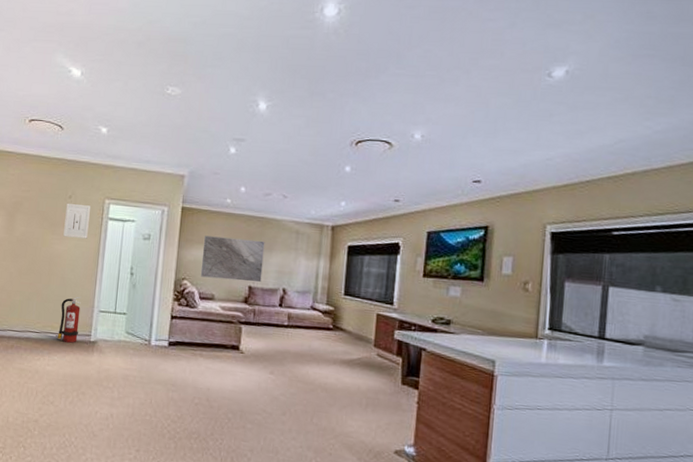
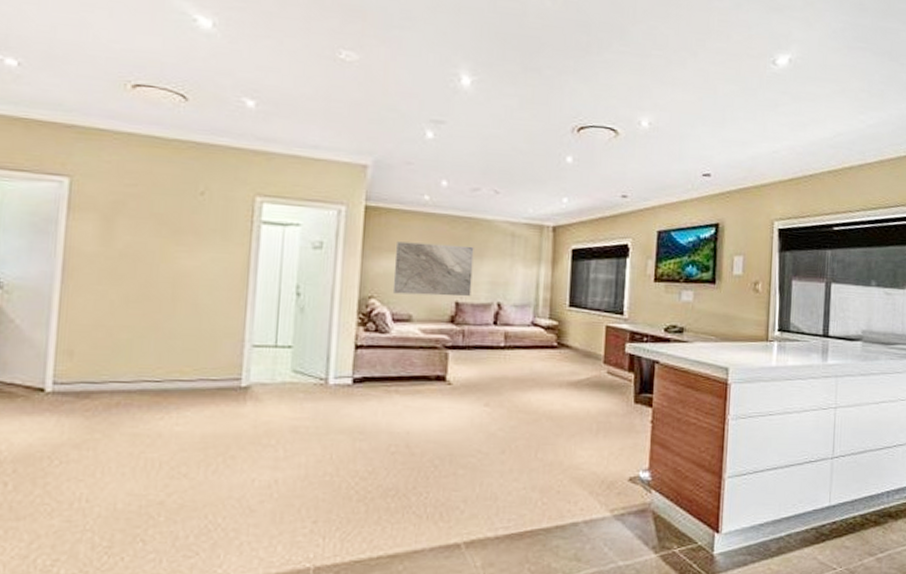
fire extinguisher: present [58,296,82,343] -> none [190,327,225,392]
wall art: present [63,203,91,239] -> none [194,201,234,250]

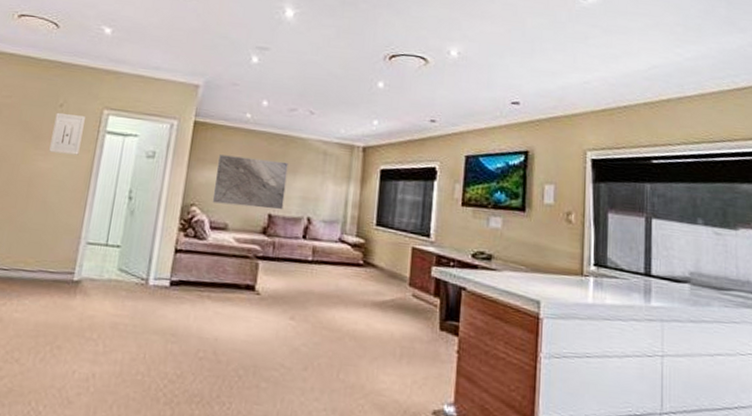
wall art: none [194,201,234,250] -> present [49,112,85,155]

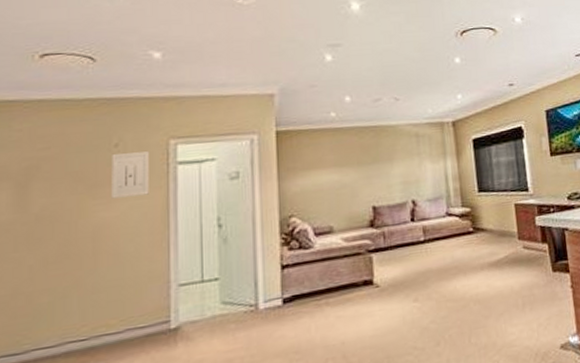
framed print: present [212,154,288,210] -> none [309,152,386,209]

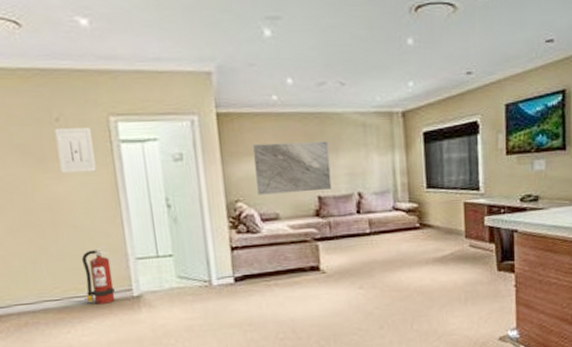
fire extinguisher: none [118,272,150,342] -> present [81,245,116,304]
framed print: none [309,152,386,209] -> present [252,141,332,195]

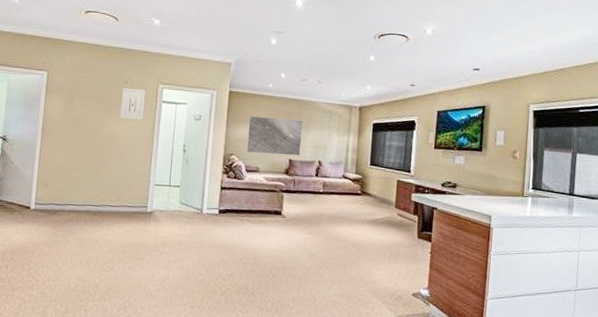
fire extinguisher: present [81,245,116,304] -> none [116,172,138,214]

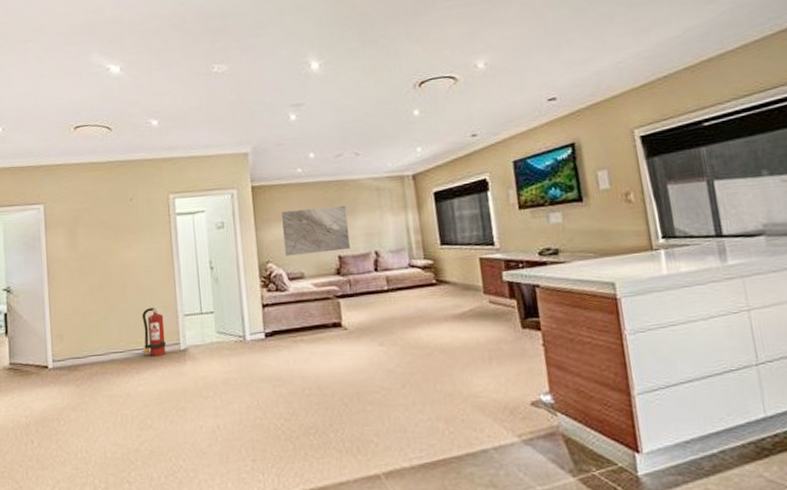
fire extinguisher: none [116,172,138,214] -> present [142,303,166,357]
wall art: present [120,87,145,120] -> none [129,204,157,243]

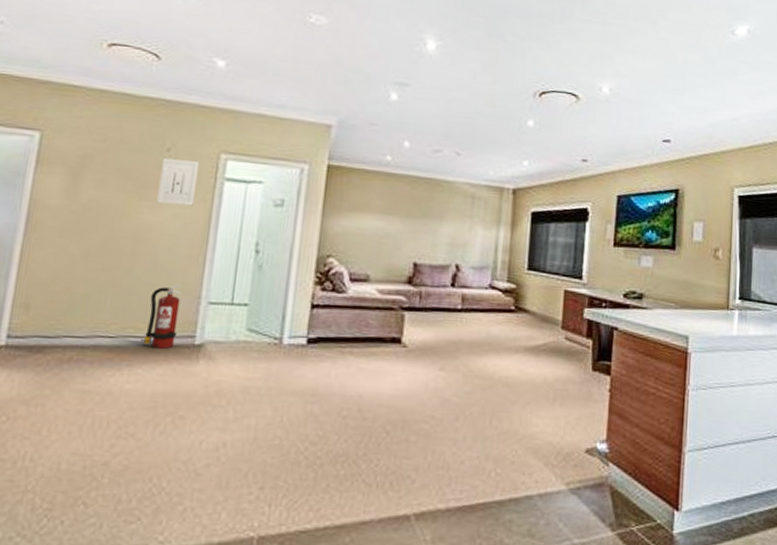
wall art: none [129,204,157,243] -> present [157,157,199,206]
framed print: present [280,205,351,256] -> none [351,201,434,258]

